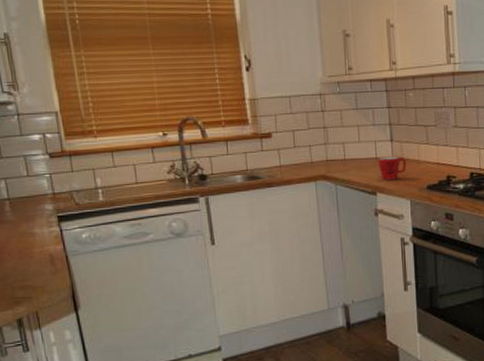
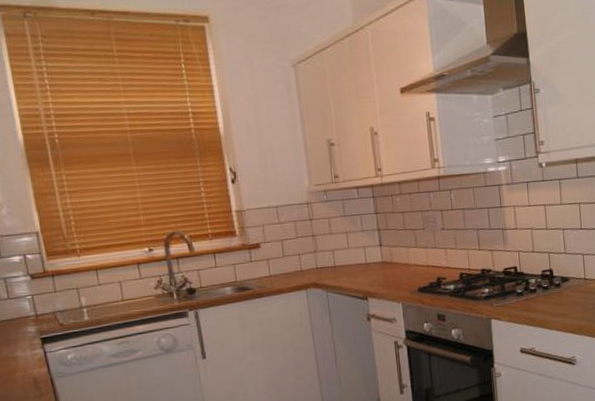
mug: present [378,157,407,180] -> none [368,261,397,285]

